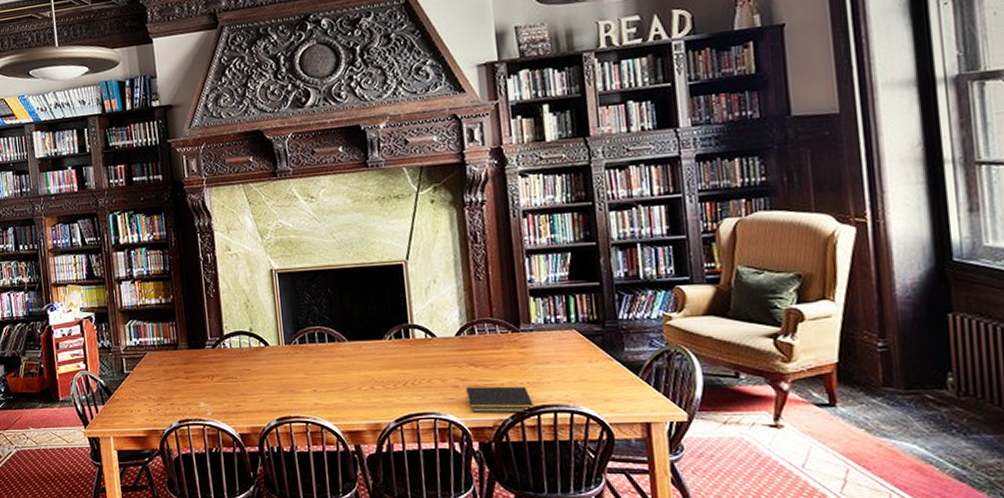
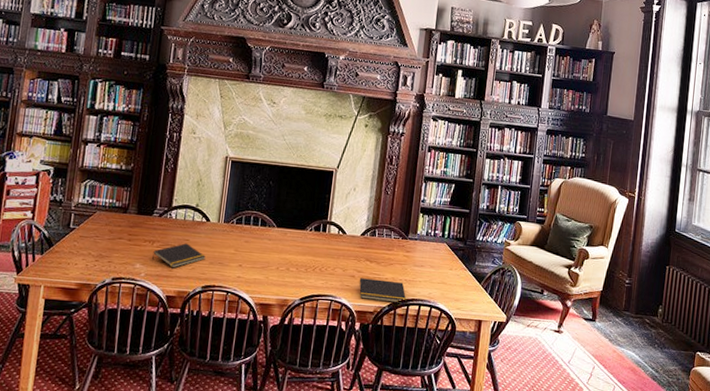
notepad: none [215,373,273,403] -> present [152,243,206,268]

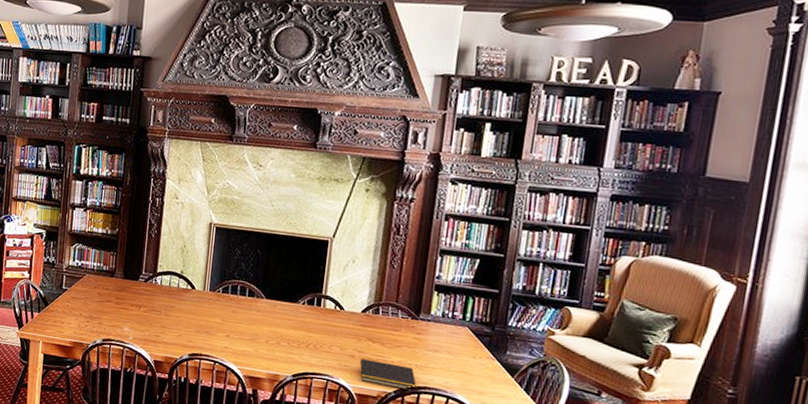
notepad: present [152,243,206,268] -> none [139,309,192,334]

